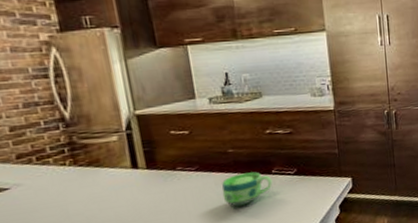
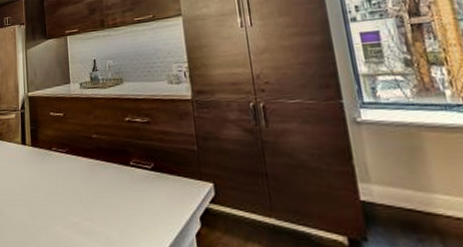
cup: present [221,172,273,207] -> none [85,161,130,197]

